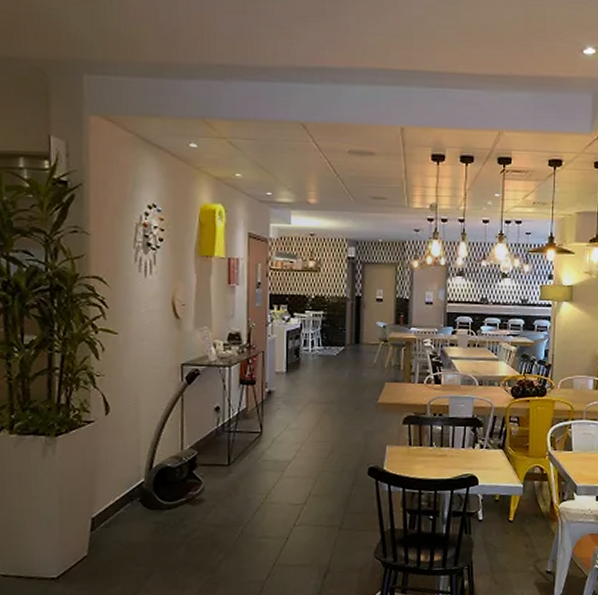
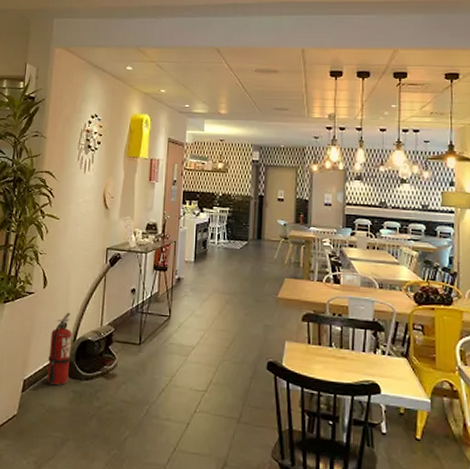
fire extinguisher: none [120,439,148,518] -> present [47,312,72,385]

